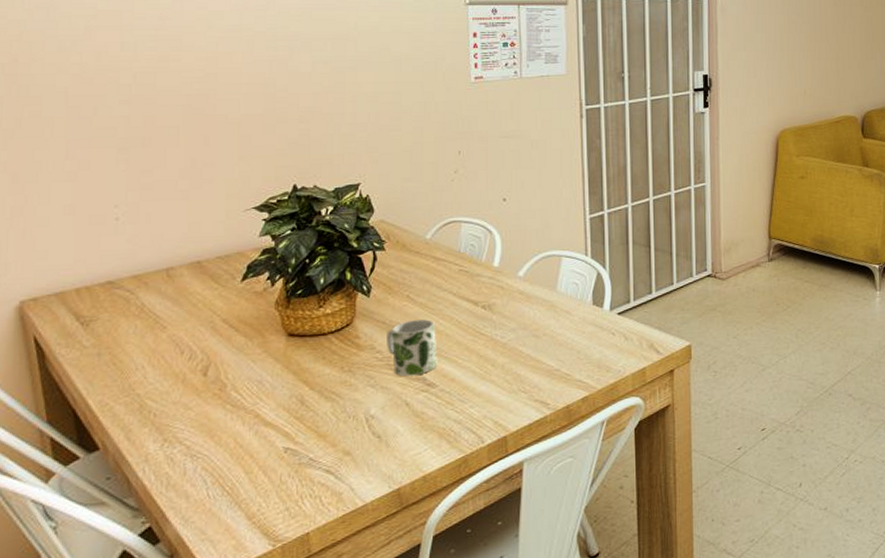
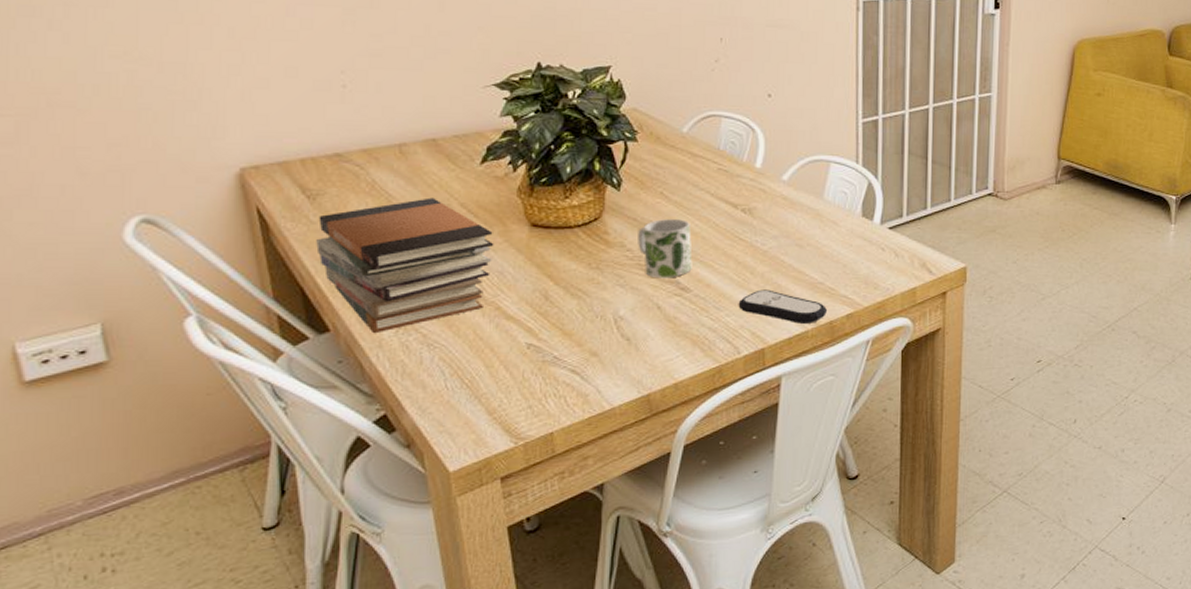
book stack: none [88,316,254,449] -> present [316,197,494,334]
remote control: none [481,379,563,410] -> present [738,289,827,324]

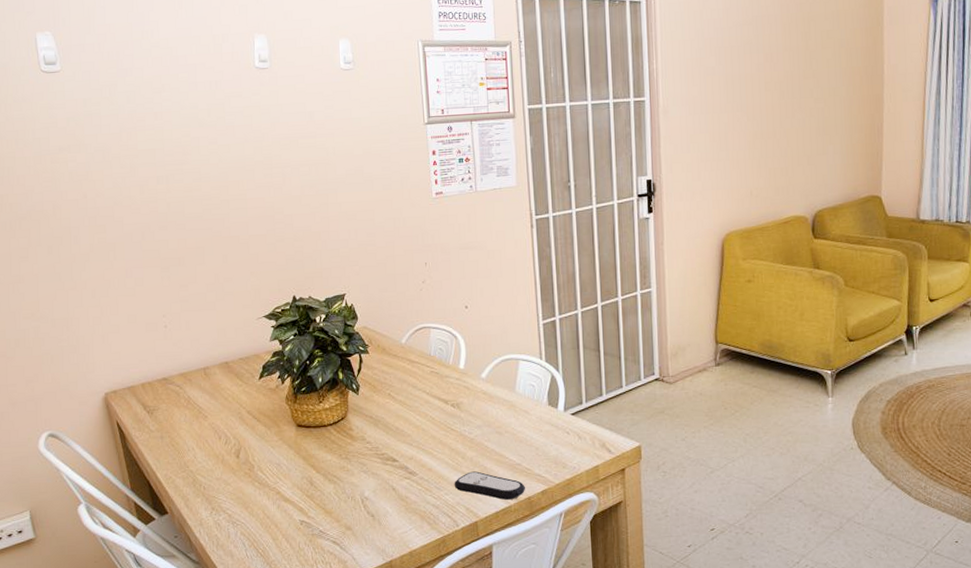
book stack: present [316,197,494,334] -> none [155,408,273,515]
mug: present [638,219,693,278] -> none [374,415,417,465]

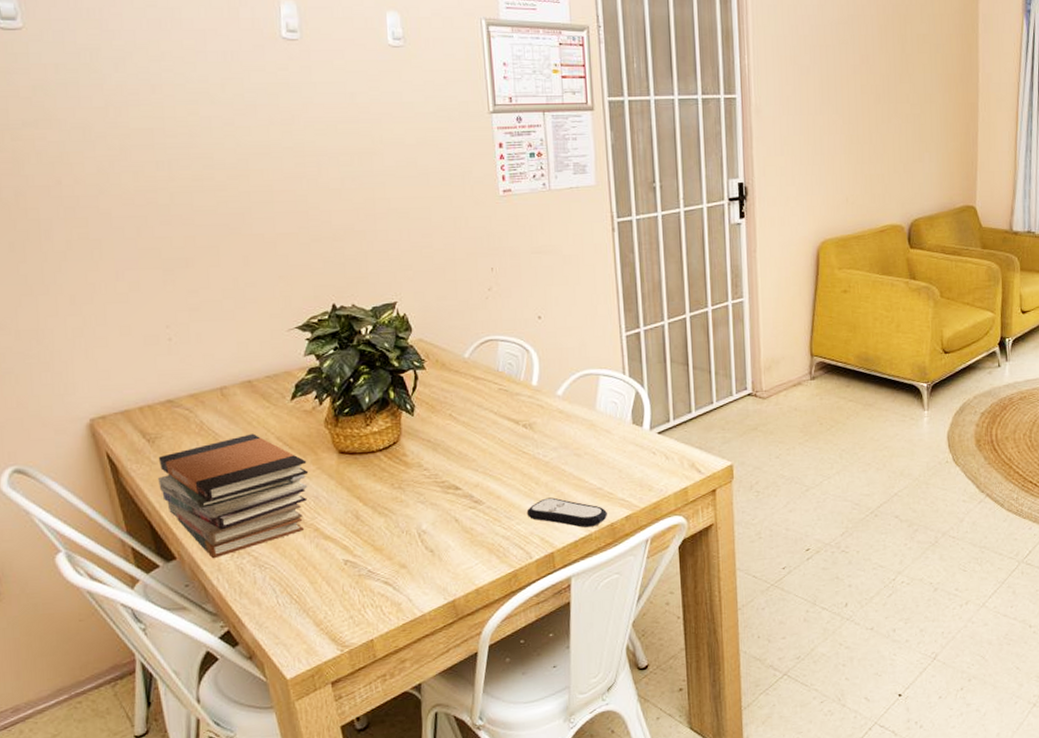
book stack: none [155,408,273,515] -> present [158,433,309,559]

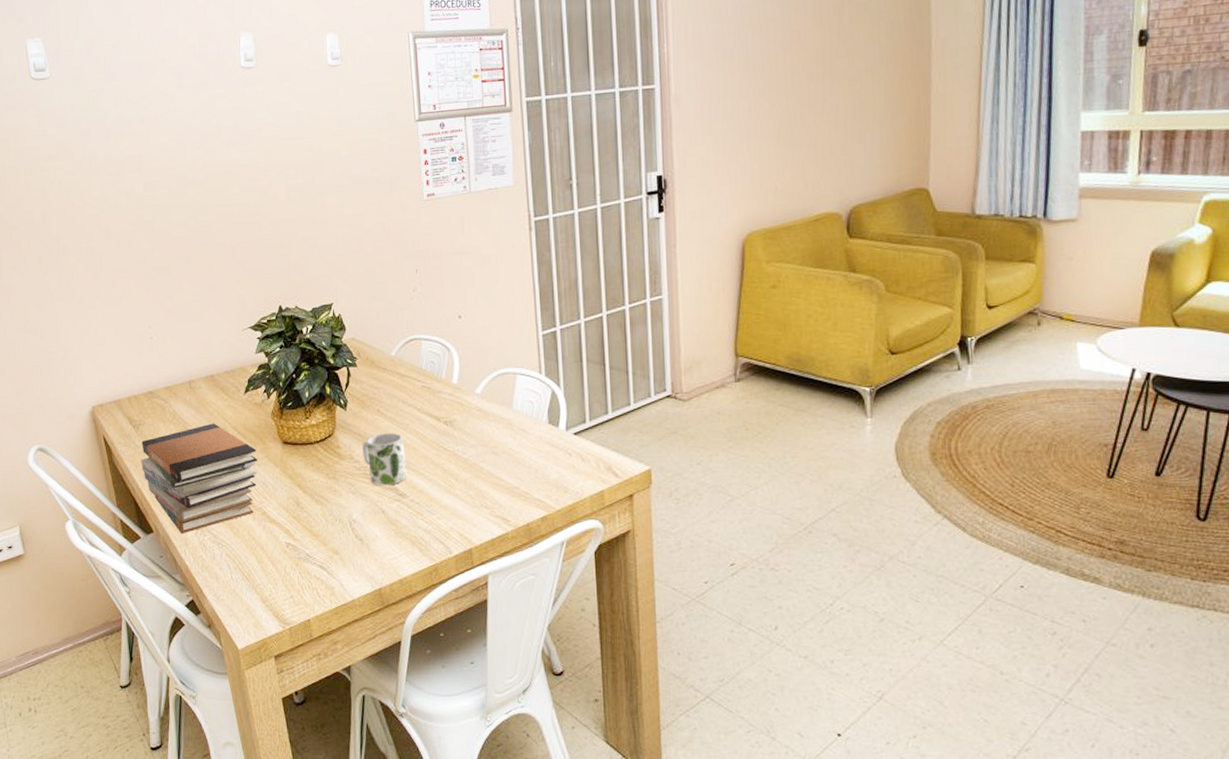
mug: none [432,438,483,494] -> present [362,433,407,486]
remote control: present [526,497,607,528] -> none [446,494,523,526]

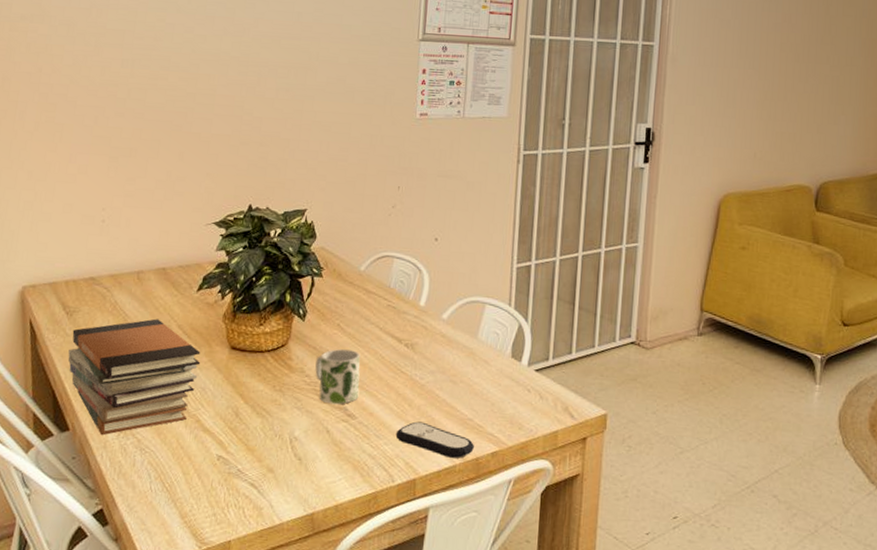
remote control: none [446,494,523,526] -> present [395,421,474,458]

